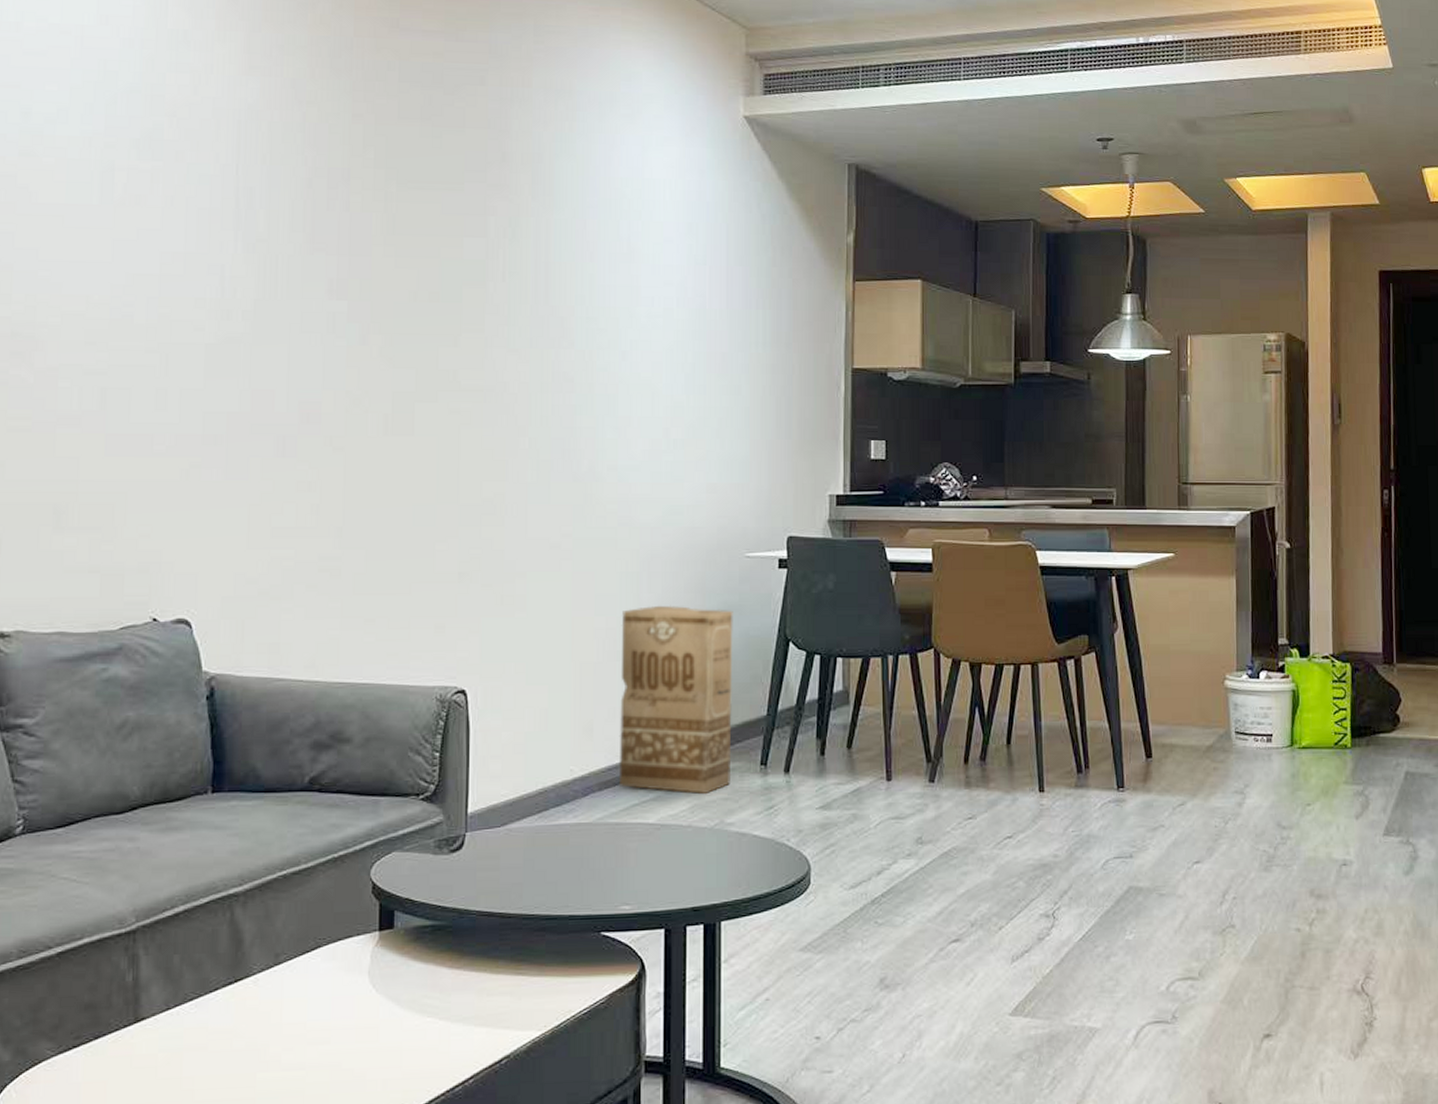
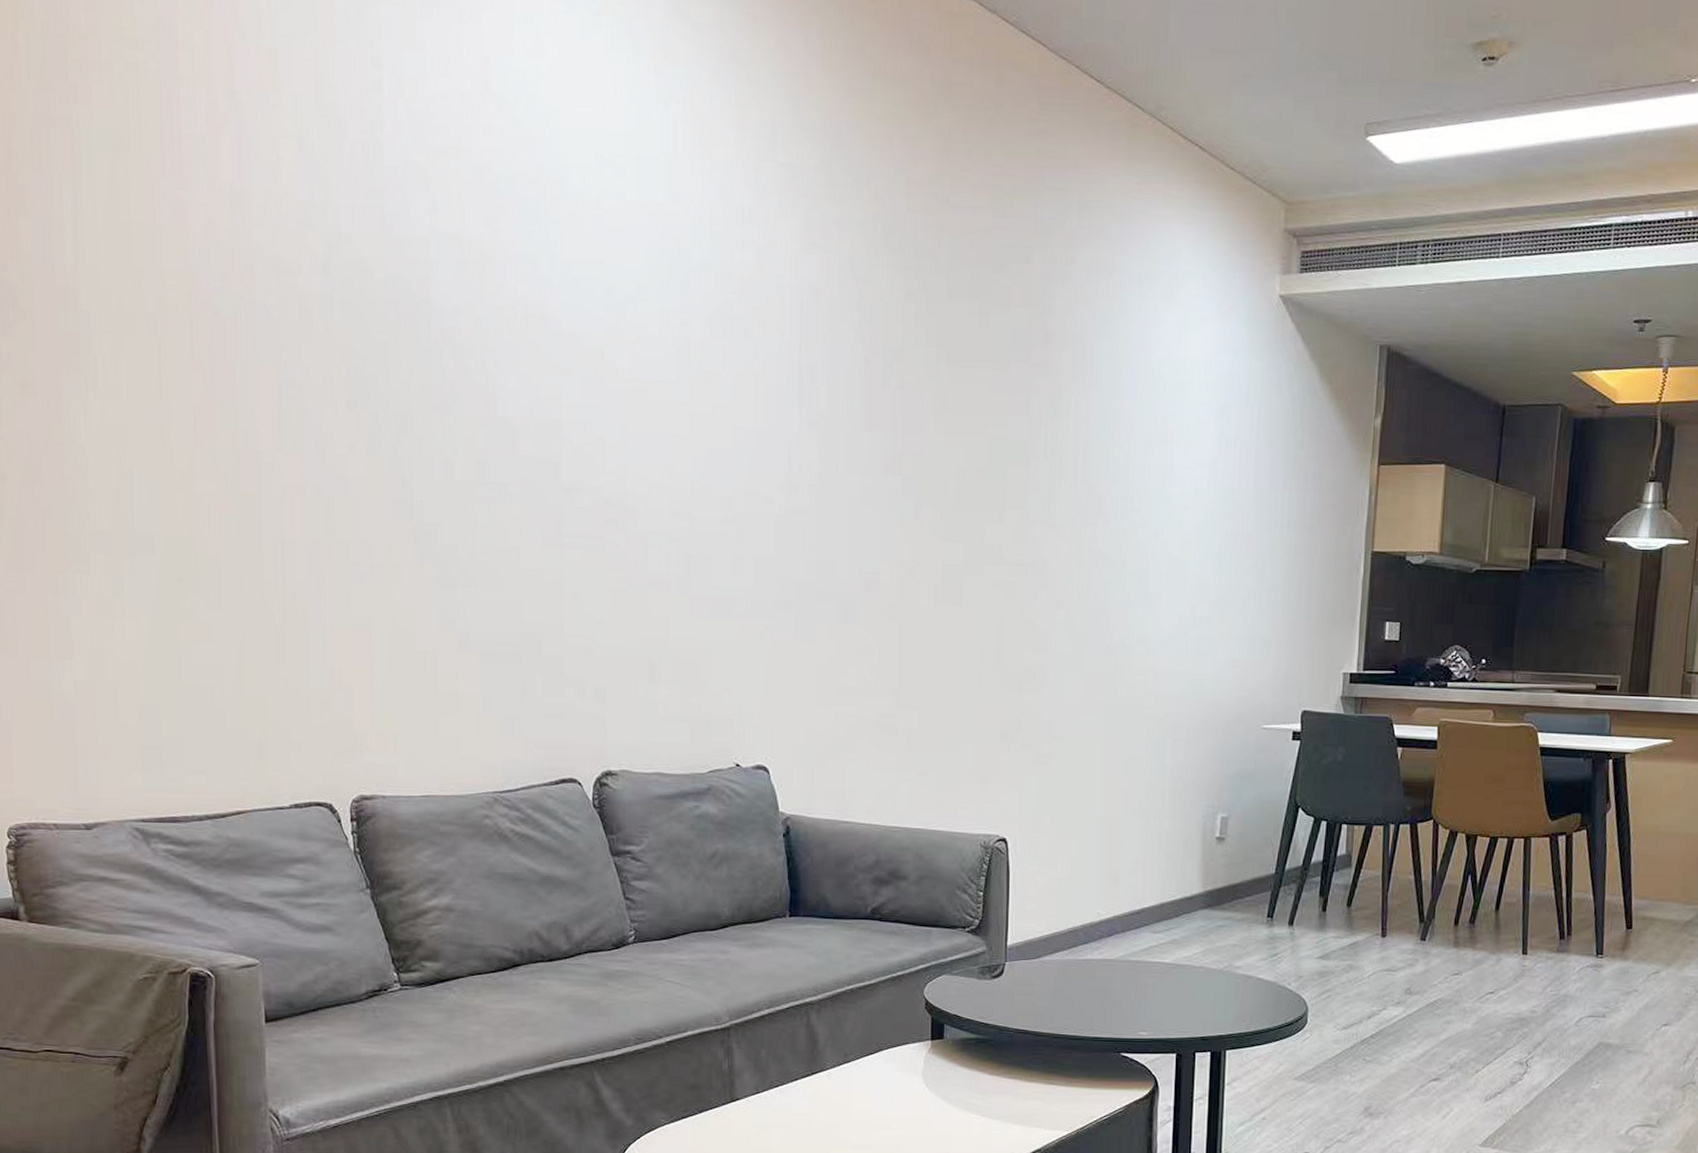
cardboard box: present [619,605,733,794] -> none [1141,770,1248,940]

